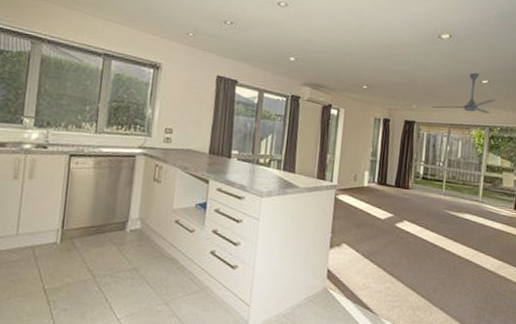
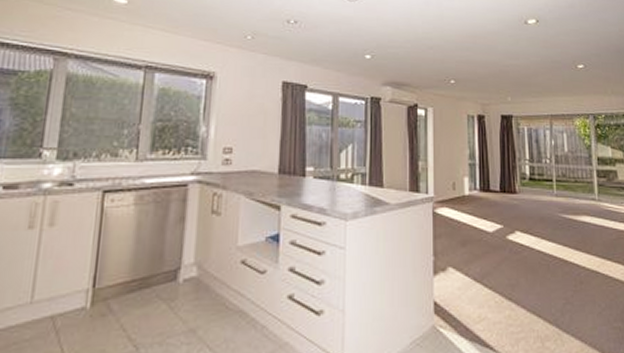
ceiling fan: present [431,72,496,114] -> none [528,57,595,101]

